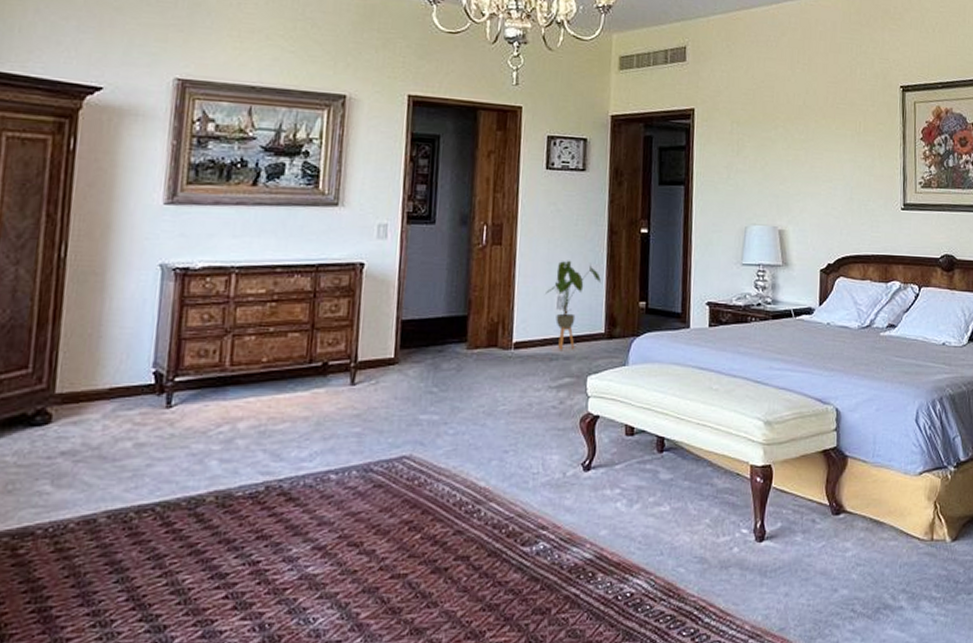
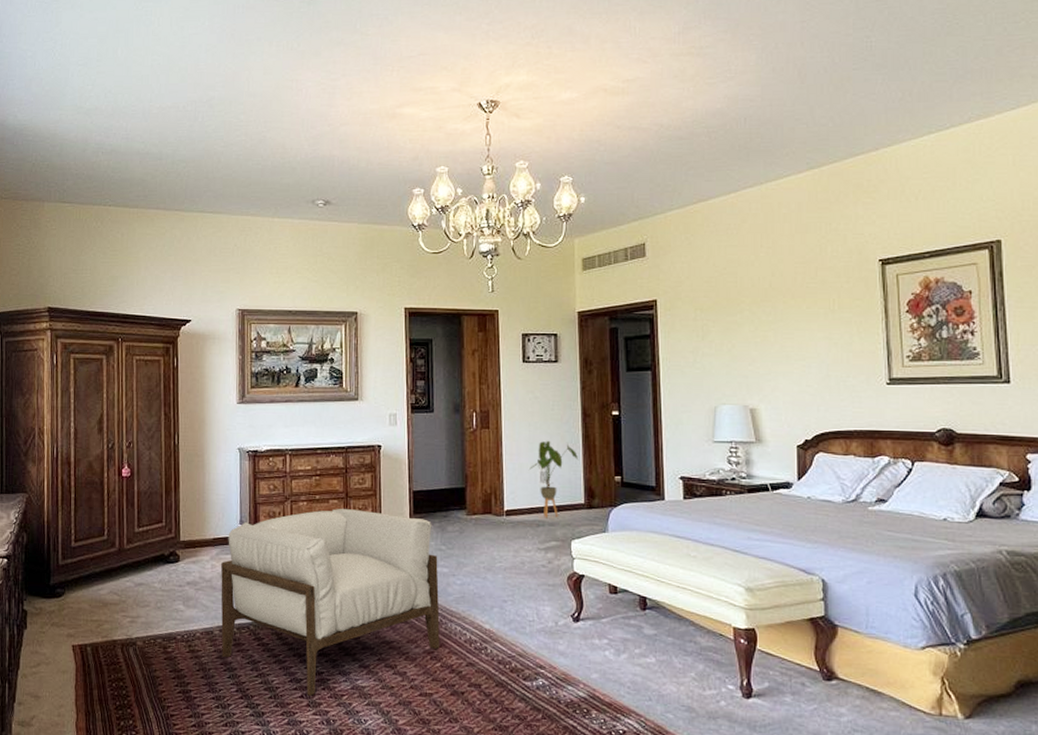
armchair: none [107,344,428,595] -> present [221,509,440,696]

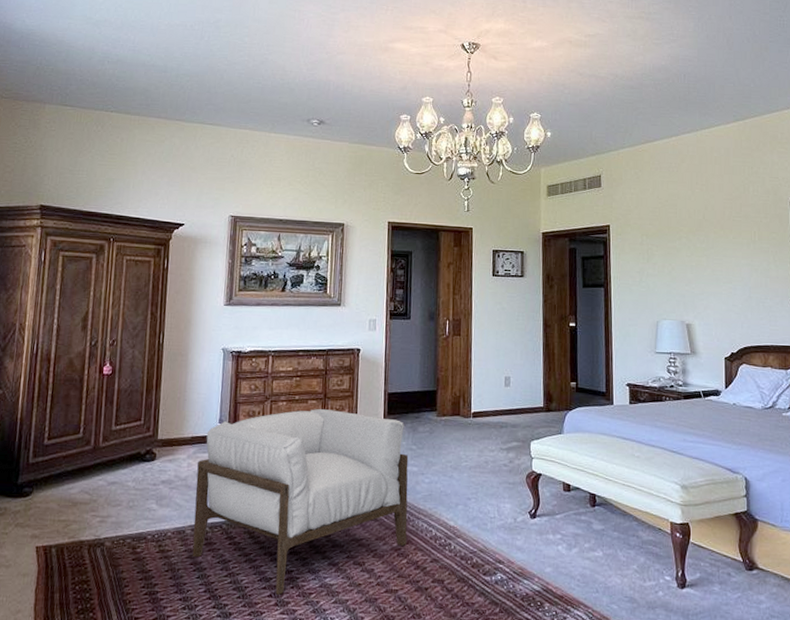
house plant: present [530,440,579,517] -> none [495,348,540,419]

